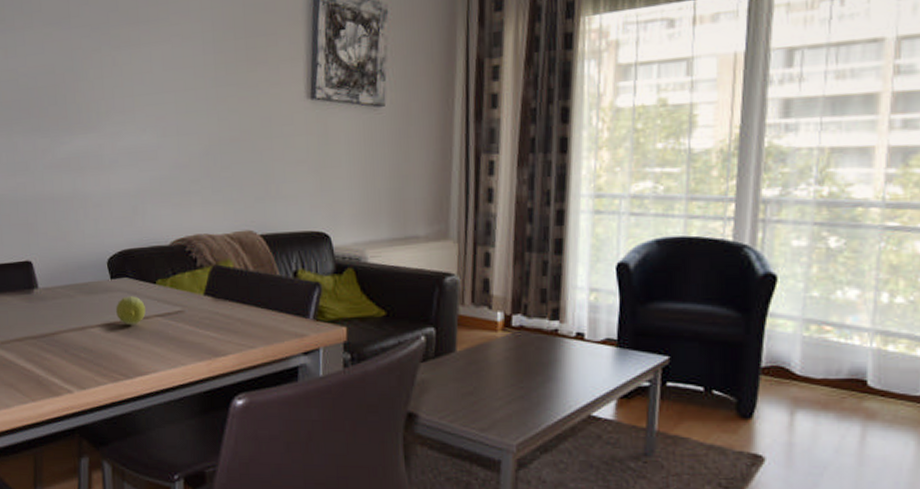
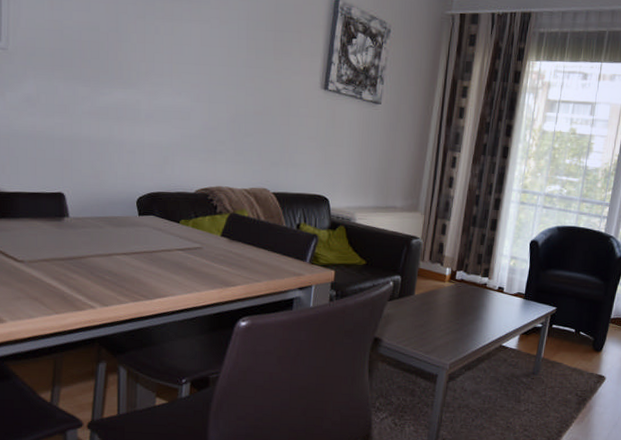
fruit: present [116,296,146,325] -> none [141,231,168,256]

